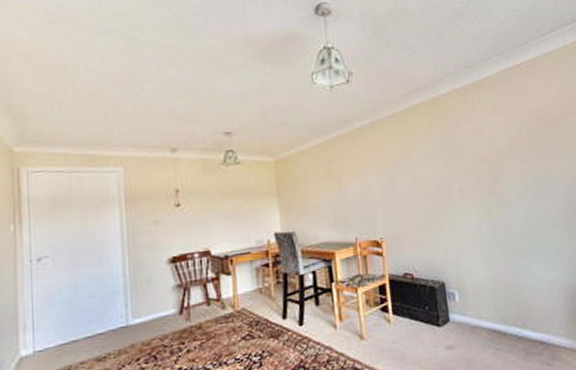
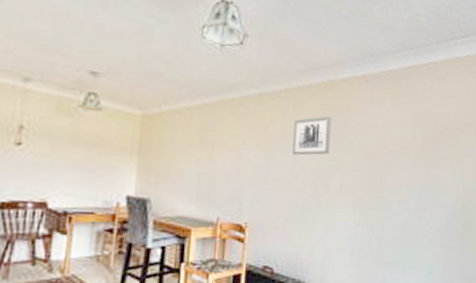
wall art: none [407,129,444,171] -> present [292,115,332,156]

